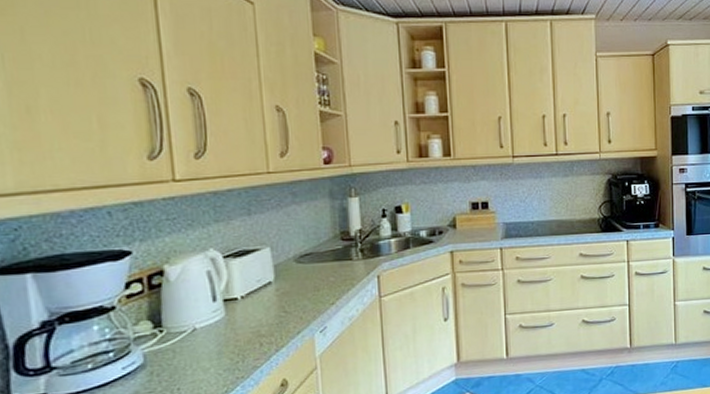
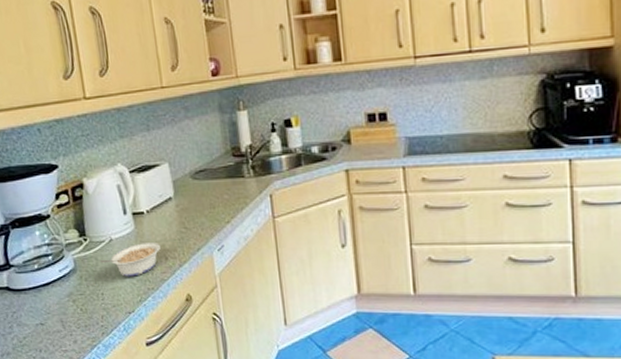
legume: none [179,329,255,368] -> present [100,242,160,277]

